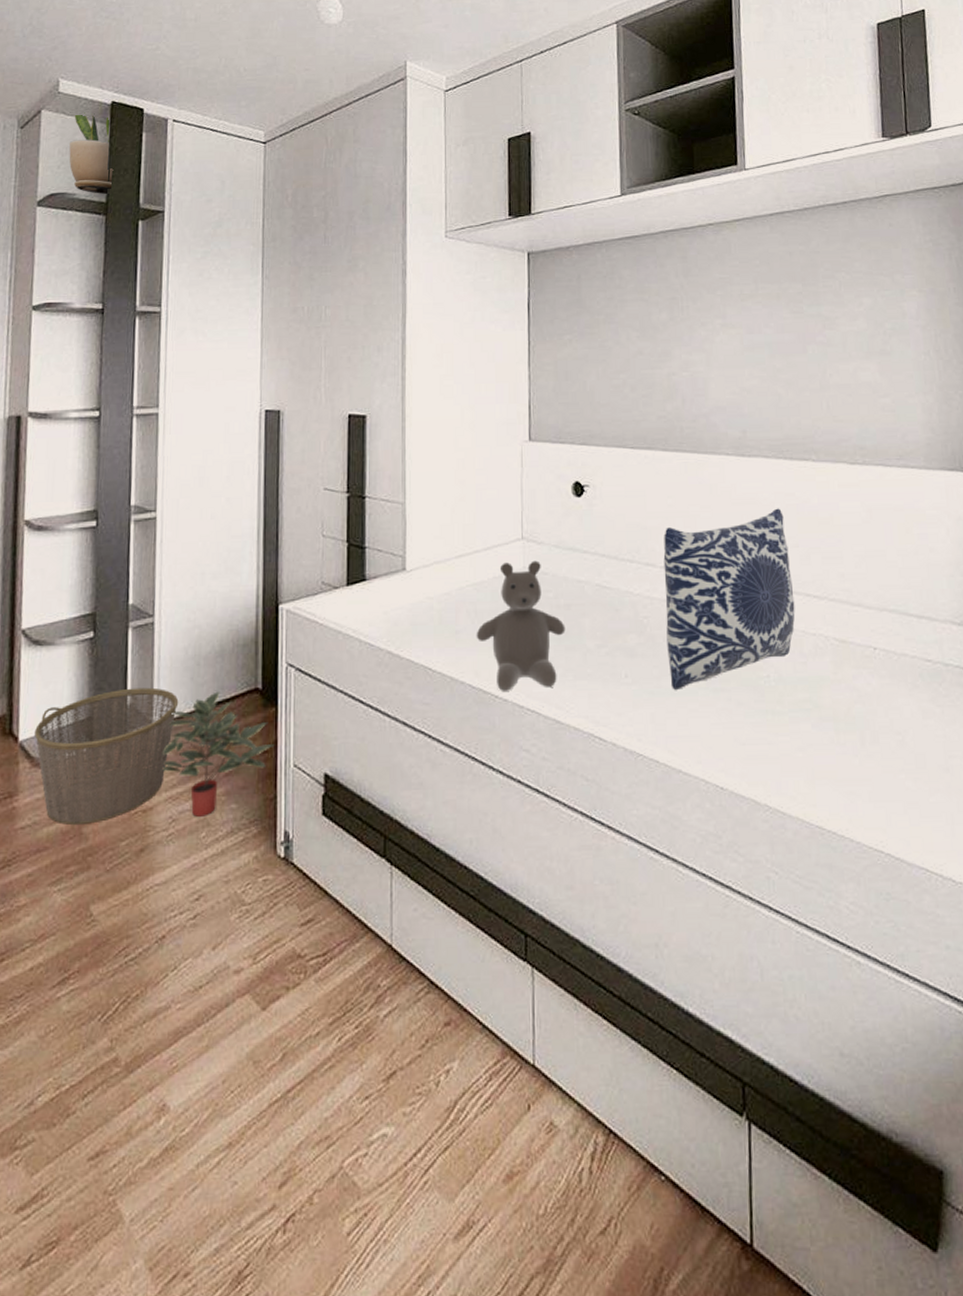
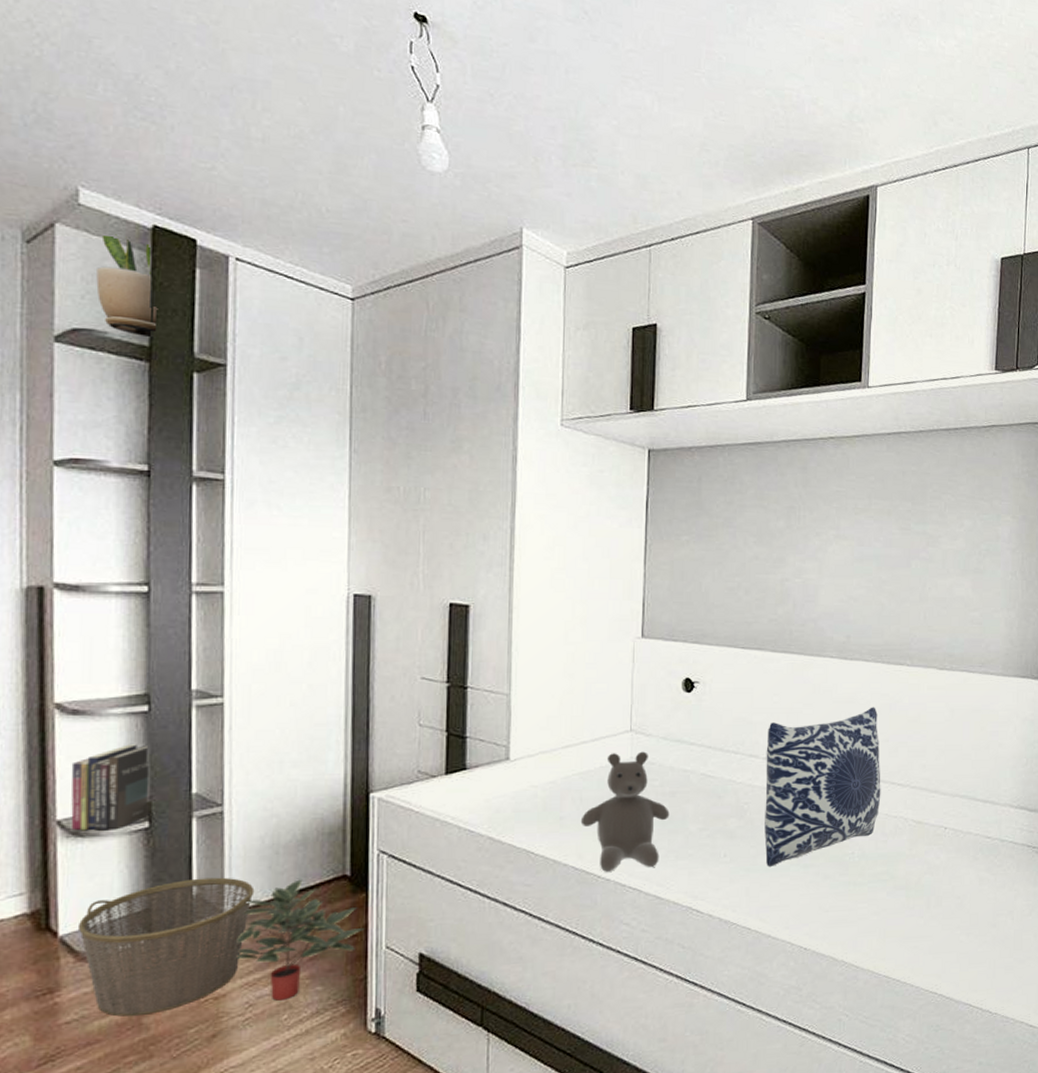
books: none [32,557,97,640] -> present [70,744,153,831]

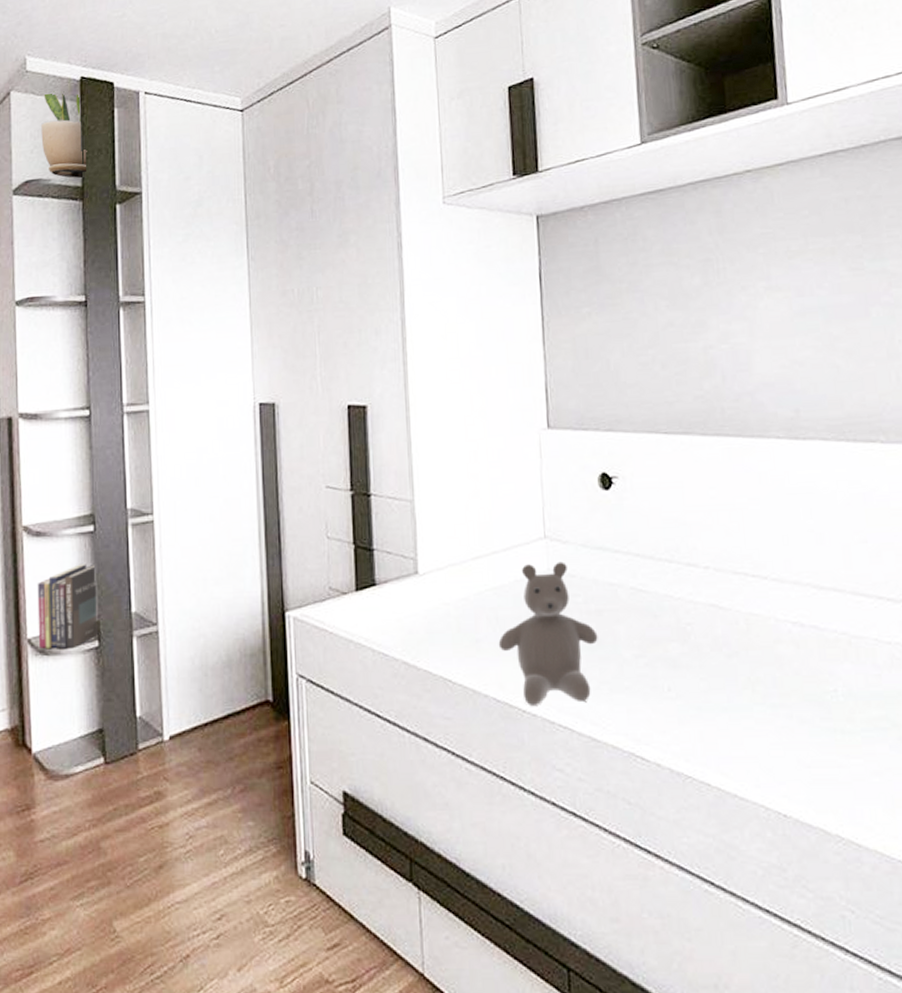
basket: present [77,877,255,1017] -> none [46,699,188,839]
potted plant: present [235,879,365,1001] -> none [174,703,290,834]
cushion: present [764,707,881,867] -> none [706,498,866,705]

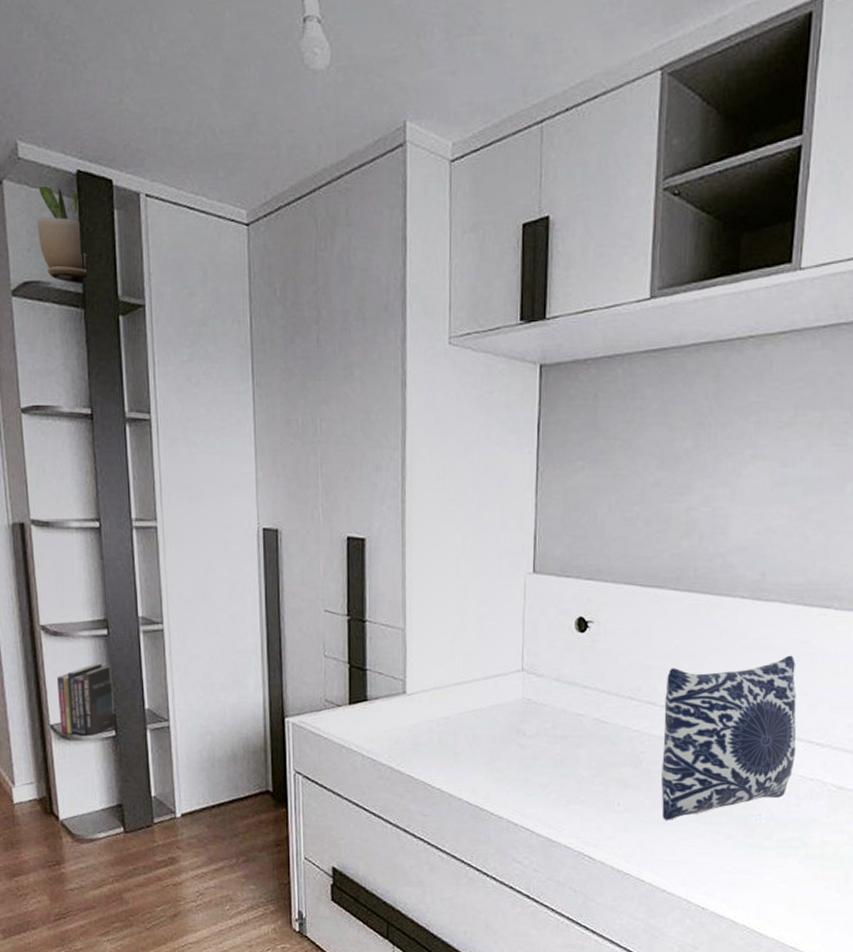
stuffed bear: present [498,561,598,705] -> none [474,692,562,810]
cushion: none [706,498,866,705] -> present [661,655,797,820]

